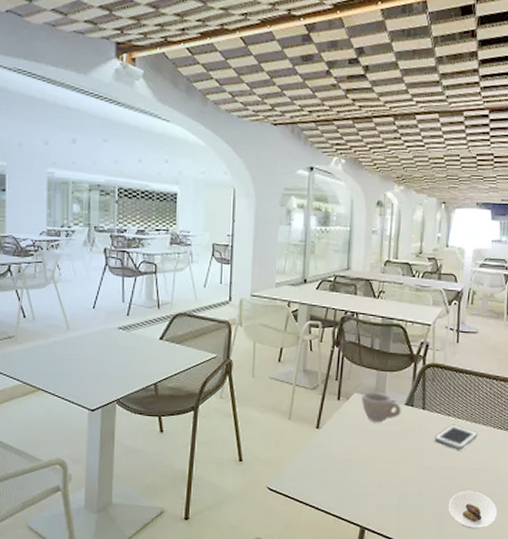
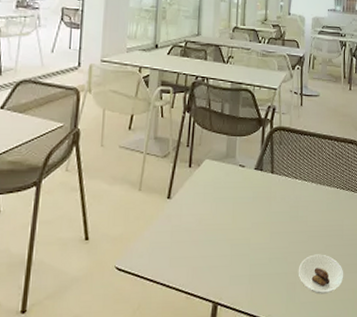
cup: present [361,392,401,423] -> none [212,158,251,189]
cell phone: present [434,424,478,449] -> none [283,187,323,212]

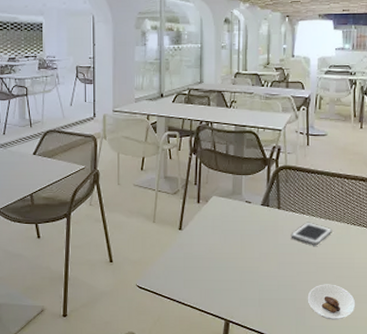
cell phone: none [283,187,323,212] -> present [291,222,333,245]

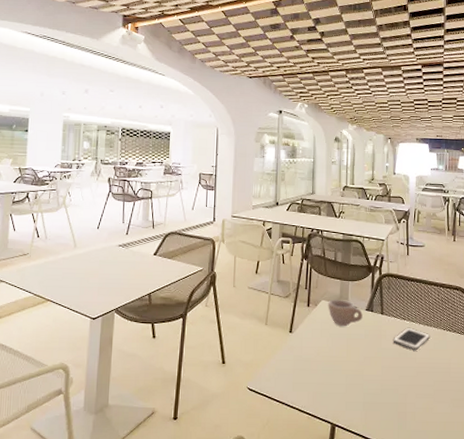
cup: none [219,195,258,223] -> present [328,300,363,327]
saucer: present [307,284,356,320] -> none [408,388,453,425]

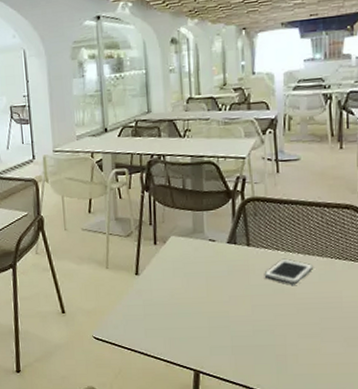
cup: present [328,300,363,327] -> none [179,233,224,264]

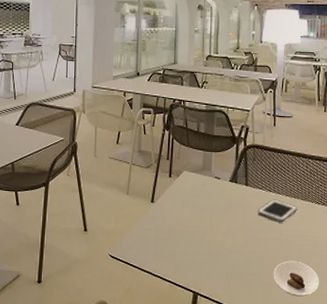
saucer: none [288,327,347,367] -> present [273,260,320,297]

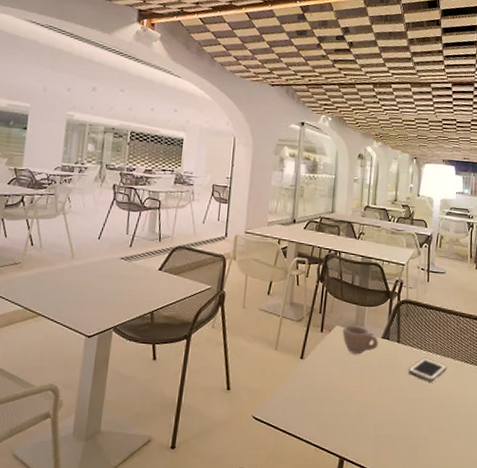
cup: none [190,170,226,198] -> present [342,325,378,355]
saucer: present [273,260,320,297] -> none [421,422,466,460]

